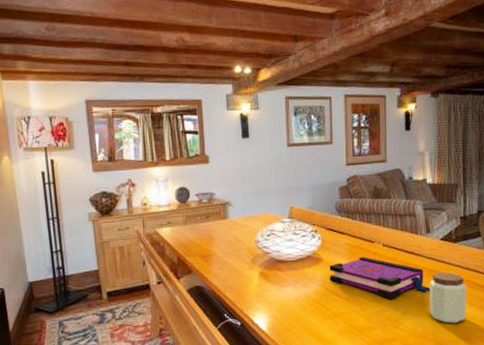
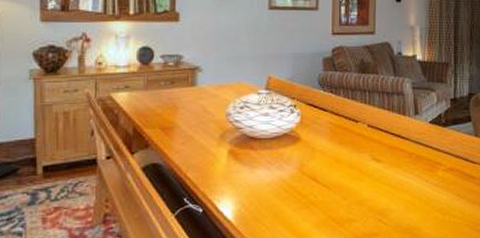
board game: present [329,256,431,299] -> none [308,137,418,187]
peanut butter: present [429,272,467,324] -> none [415,159,456,218]

